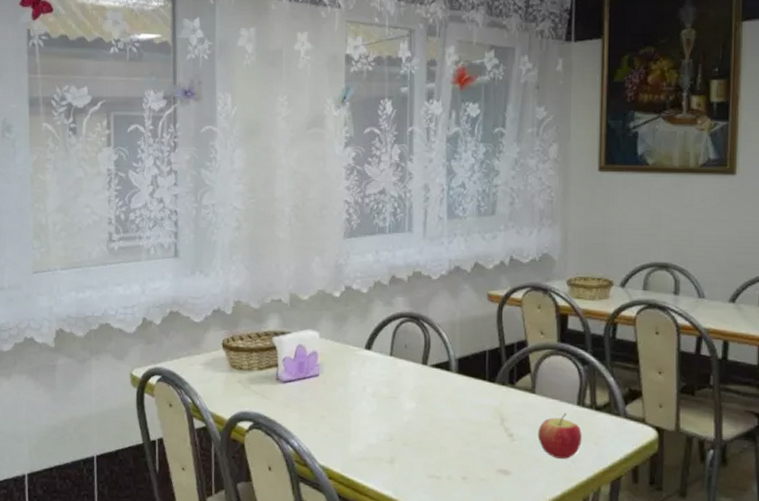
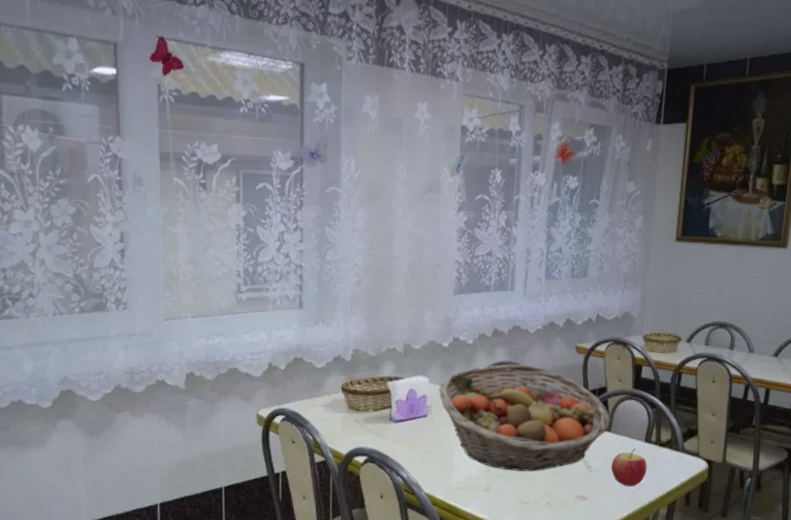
fruit basket: none [331,315,533,441] -> present [439,364,610,472]

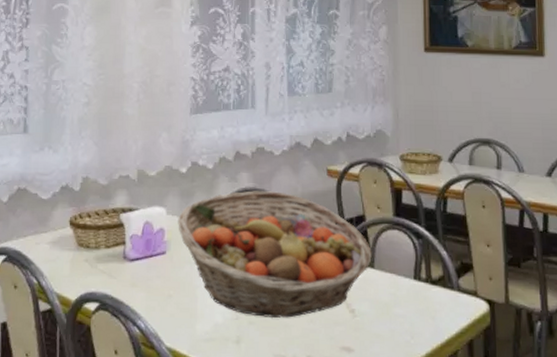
apple: present [611,448,647,486] -> none [378,287,419,334]

